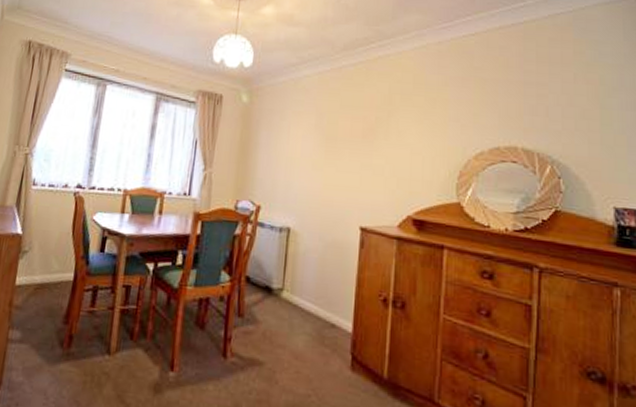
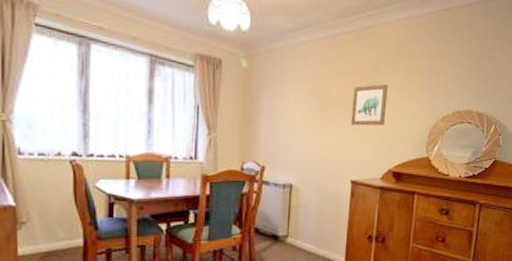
wall art: none [359,117,404,164] -> present [350,84,388,126]

